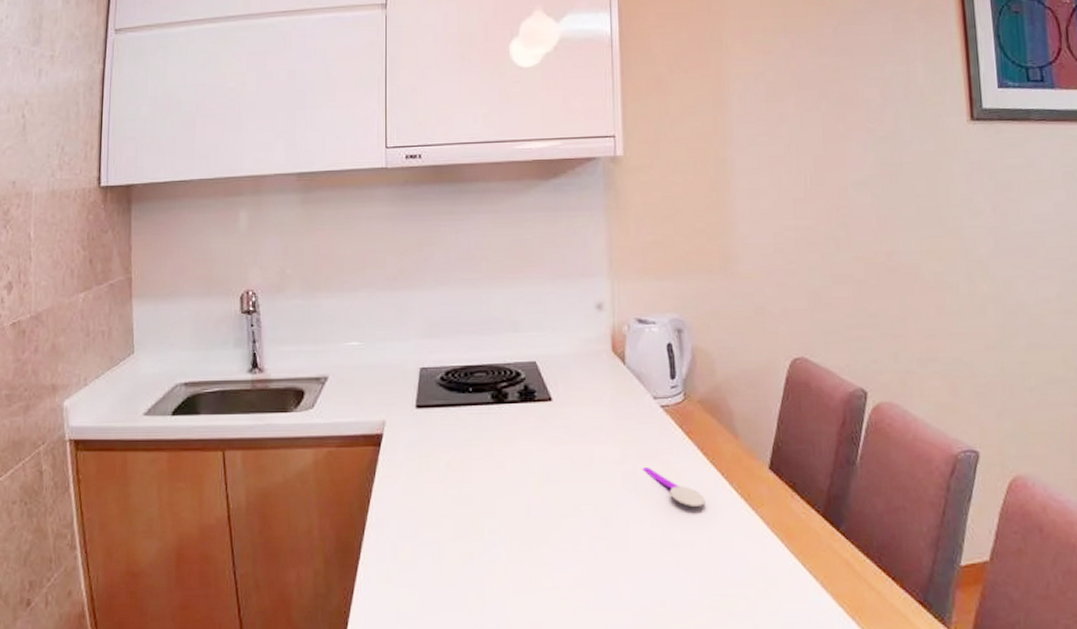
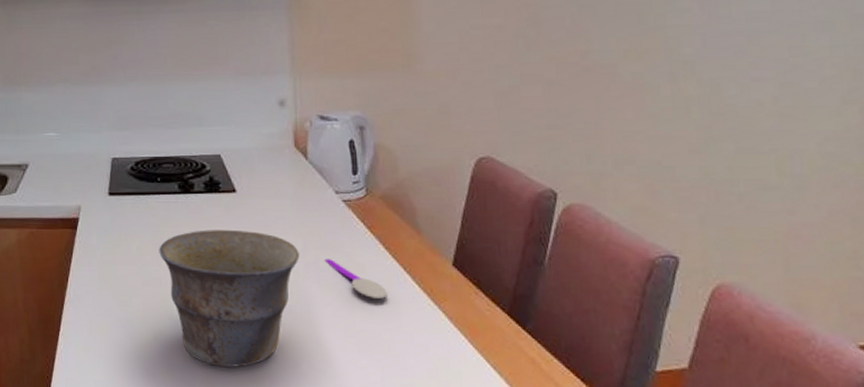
bowl: none [470,441,617,589] -> present [159,230,299,368]

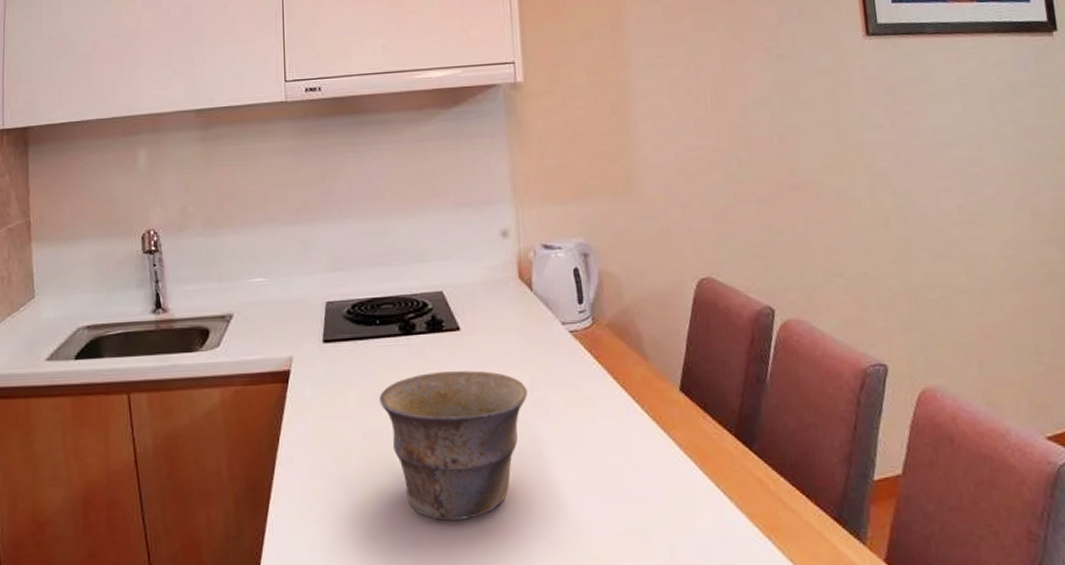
spoon: present [324,259,387,299] -> none [553,394,617,432]

